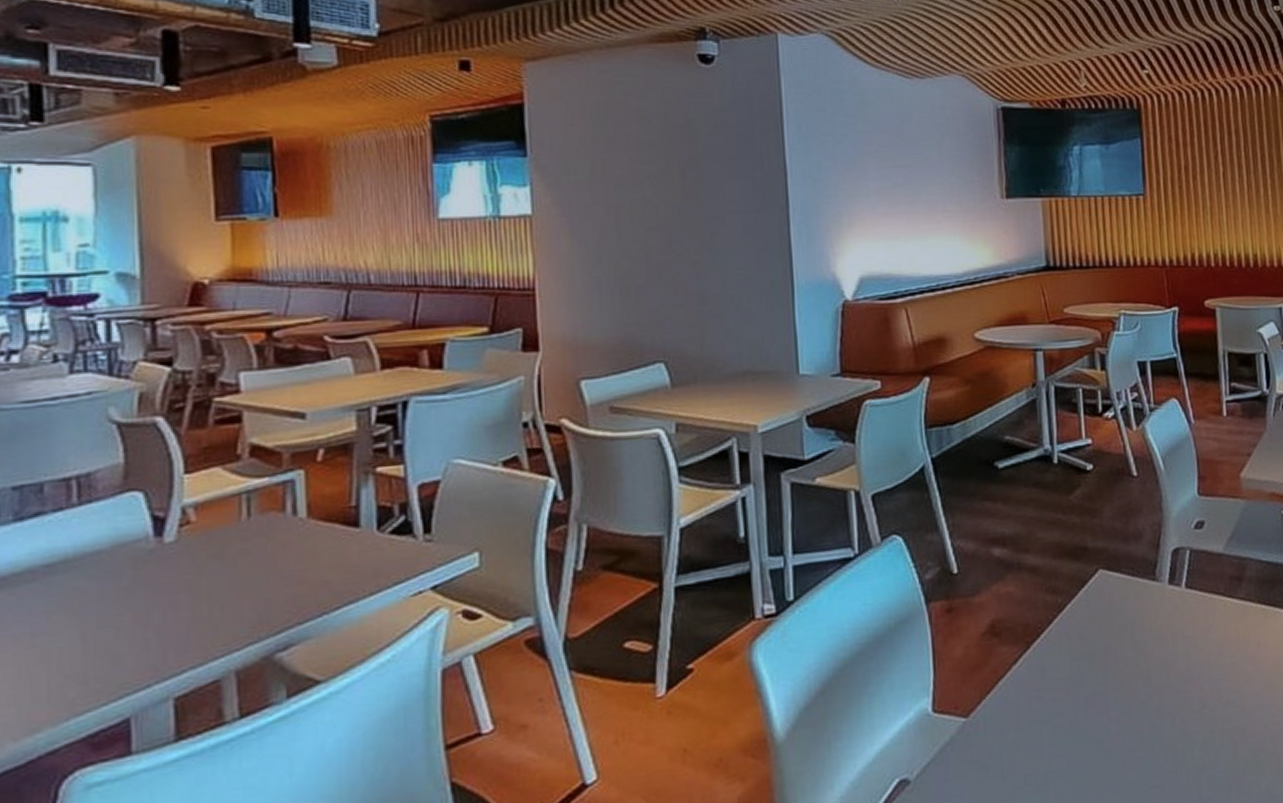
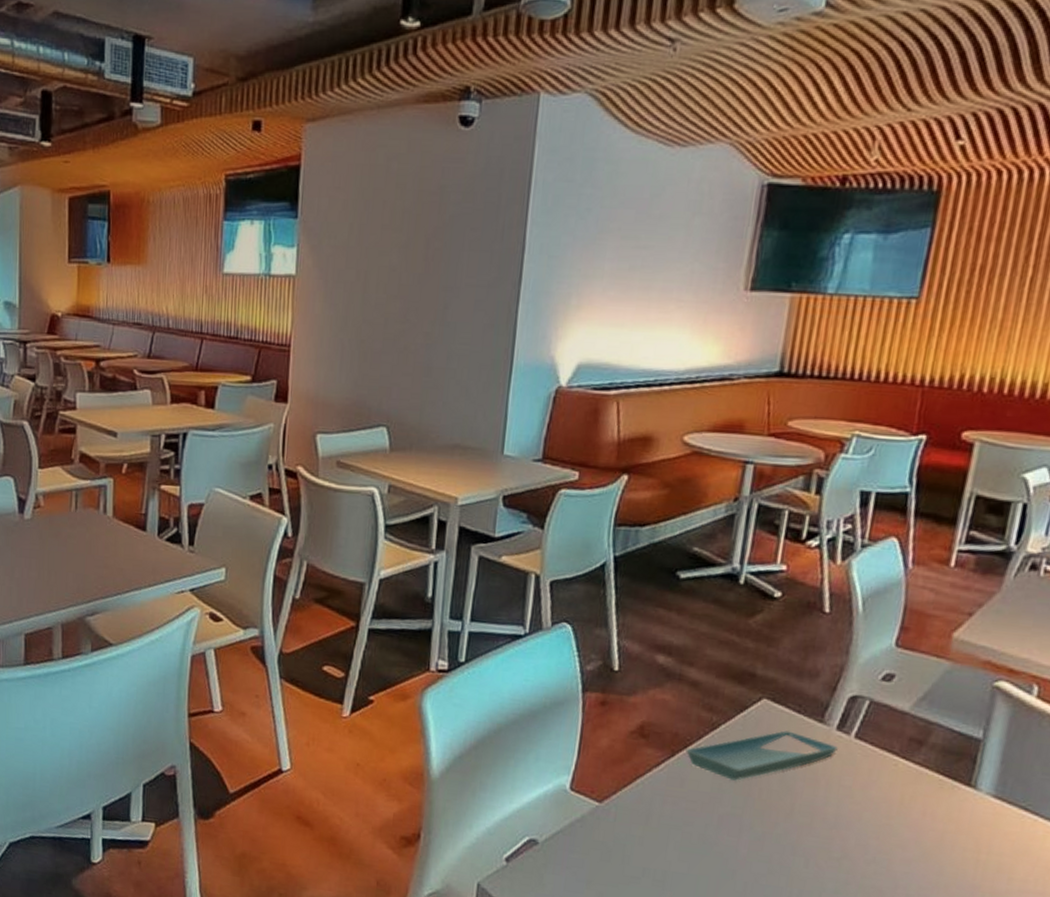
saucer: none [1040,595,1174,660] -> present [686,730,838,782]

